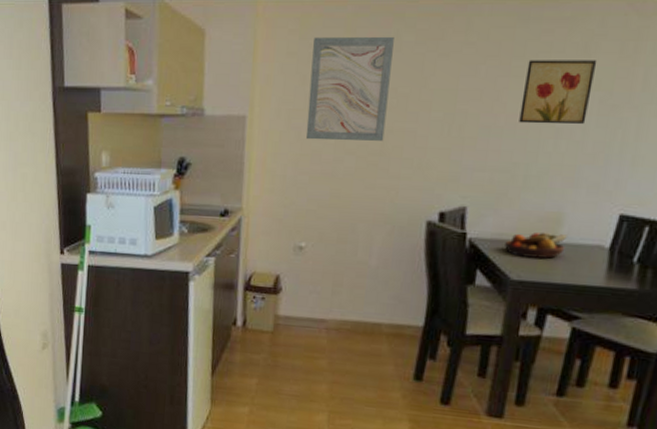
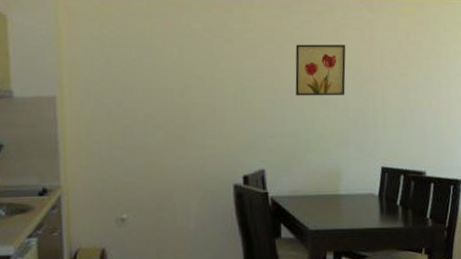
wall art: present [306,36,394,141] -> none [114,24,187,117]
fruit bowl: present [505,232,567,260] -> none [300,186,347,210]

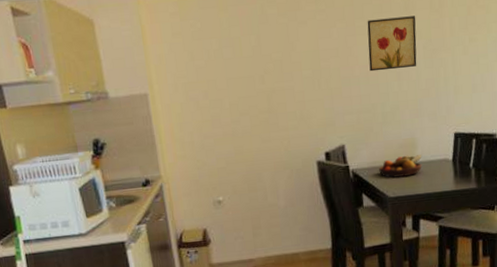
fruit bowl: none [300,186,347,210] -> present [379,155,422,178]

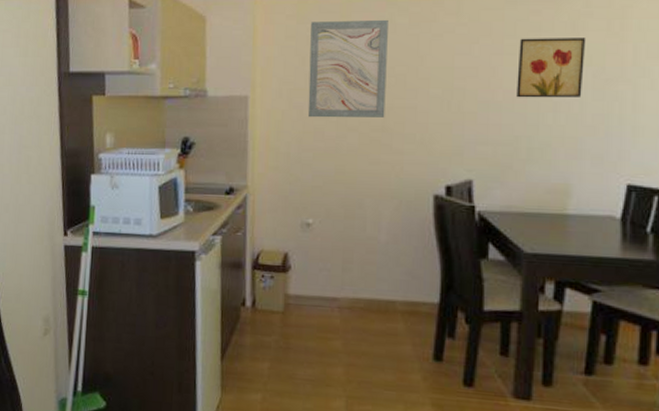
wall art: none [193,11,269,108] -> present [307,19,388,118]
fruit bowl: present [379,155,422,178] -> none [515,203,576,231]

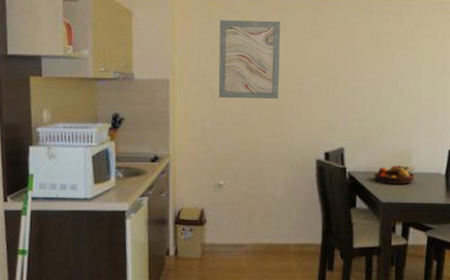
fruit bowl: none [515,203,576,231] -> present [374,164,416,186]
wall art: present [516,38,586,98] -> none [374,40,421,86]

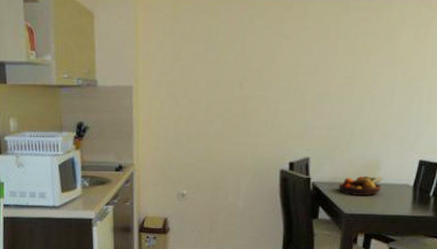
wall art: present [218,20,280,99] -> none [182,20,248,106]

